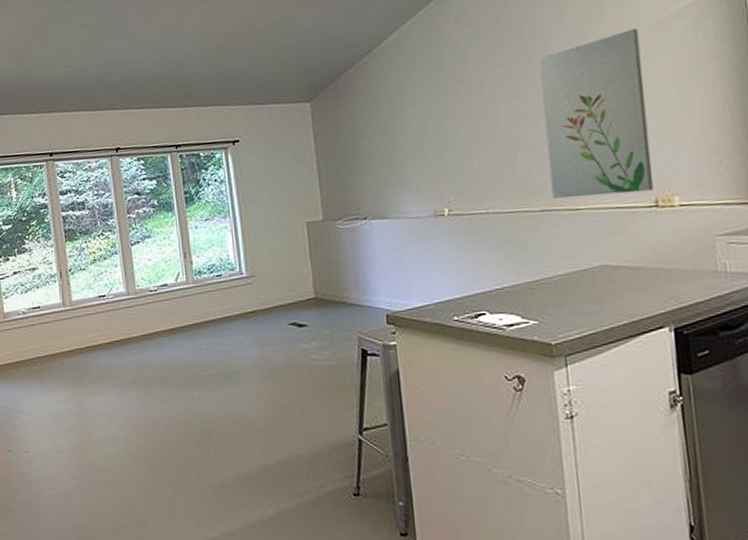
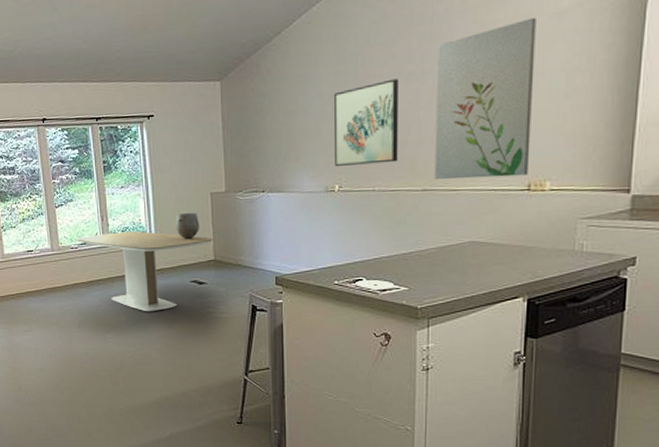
dining table: none [155,268,312,363] -> present [76,231,213,312]
ceramic pot: none [268,244,297,276] -> present [175,212,200,240]
wall art: none [434,94,510,188] -> present [335,78,398,166]

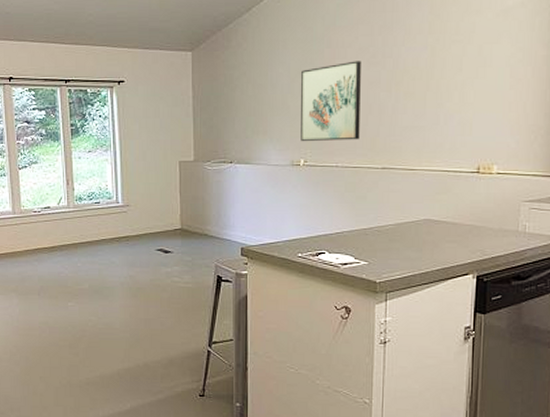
dining table: present [76,231,213,312] -> none [39,197,180,280]
ceramic pot: present [175,212,200,240] -> none [143,180,168,208]
wall art: present [434,17,536,180] -> none [393,13,485,159]

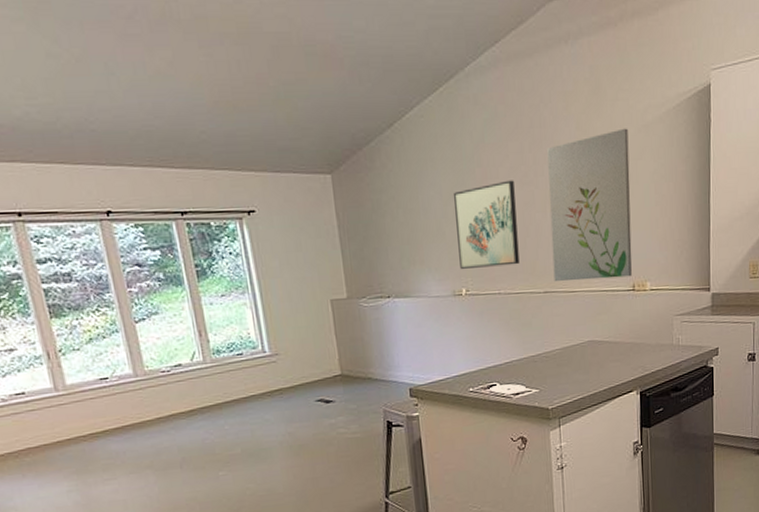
wall art: none [393,13,485,159] -> present [547,128,632,282]

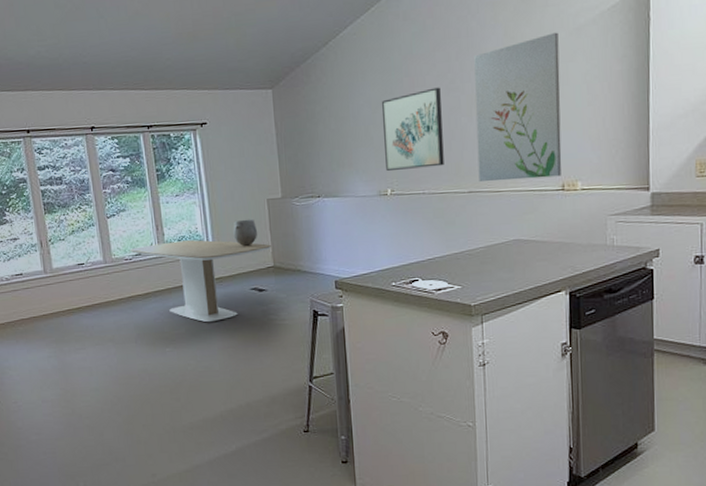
dining table: none [167,347,337,441] -> present [130,240,271,323]
ceramic pot: none [292,322,322,354] -> present [233,219,258,247]

